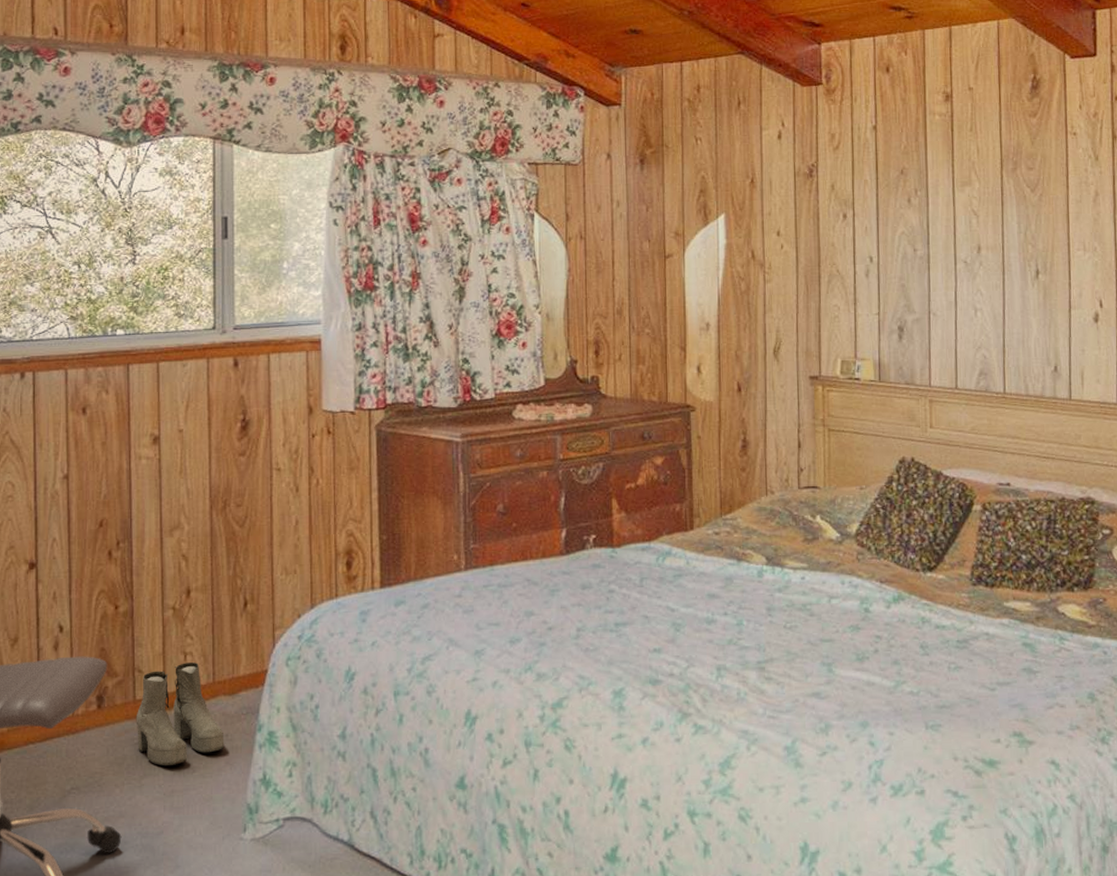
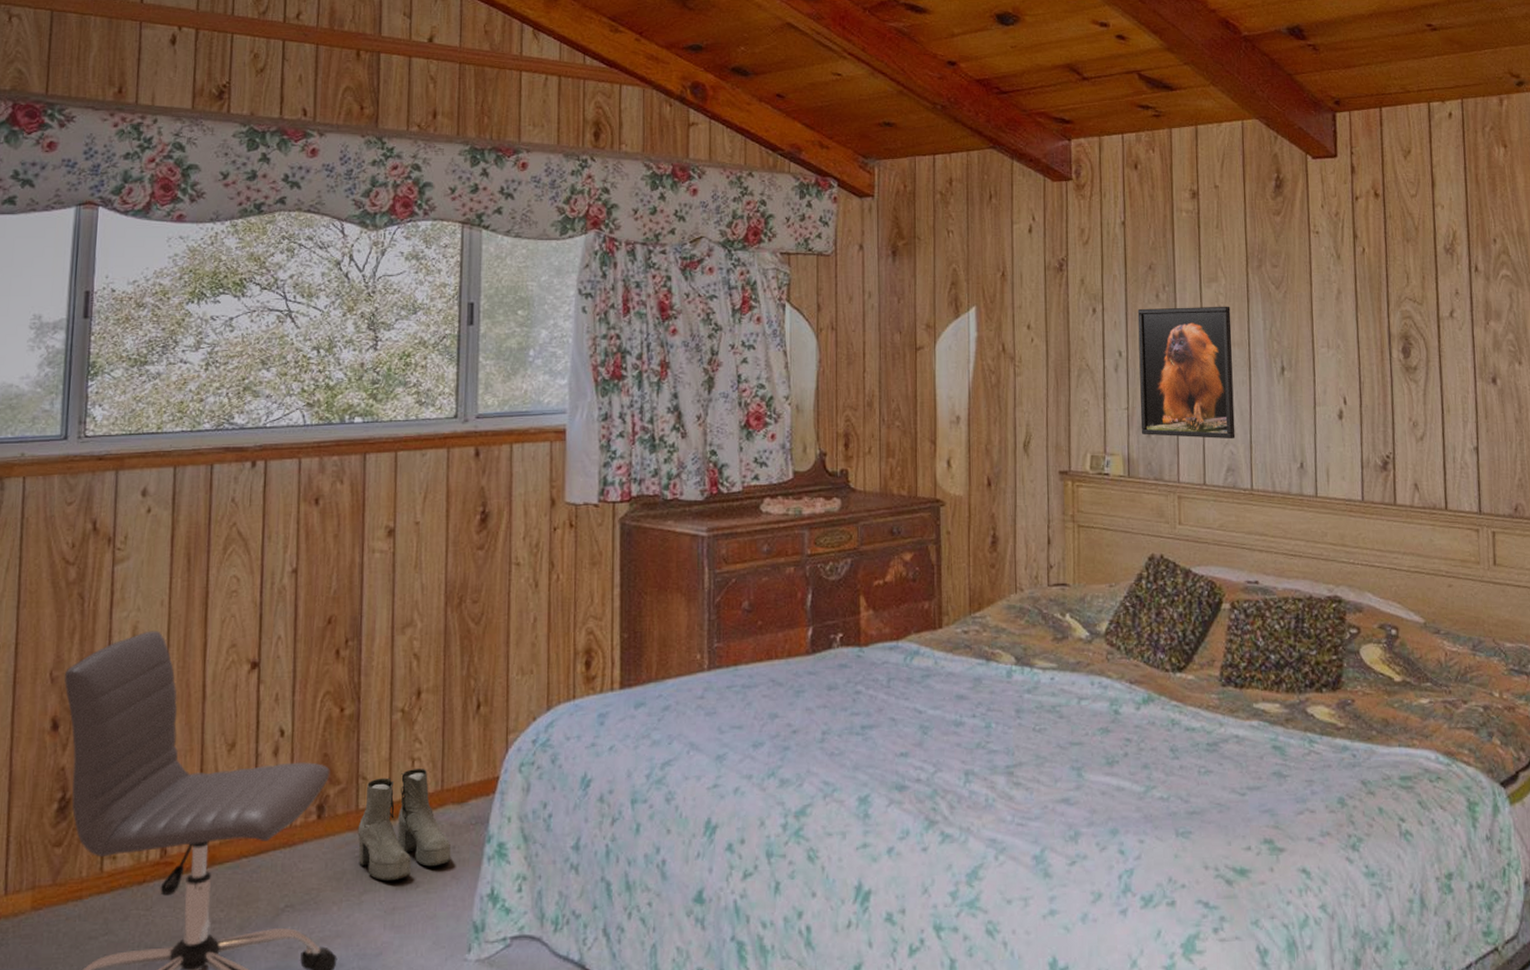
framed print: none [889,209,988,344] -> present [1137,306,1236,440]

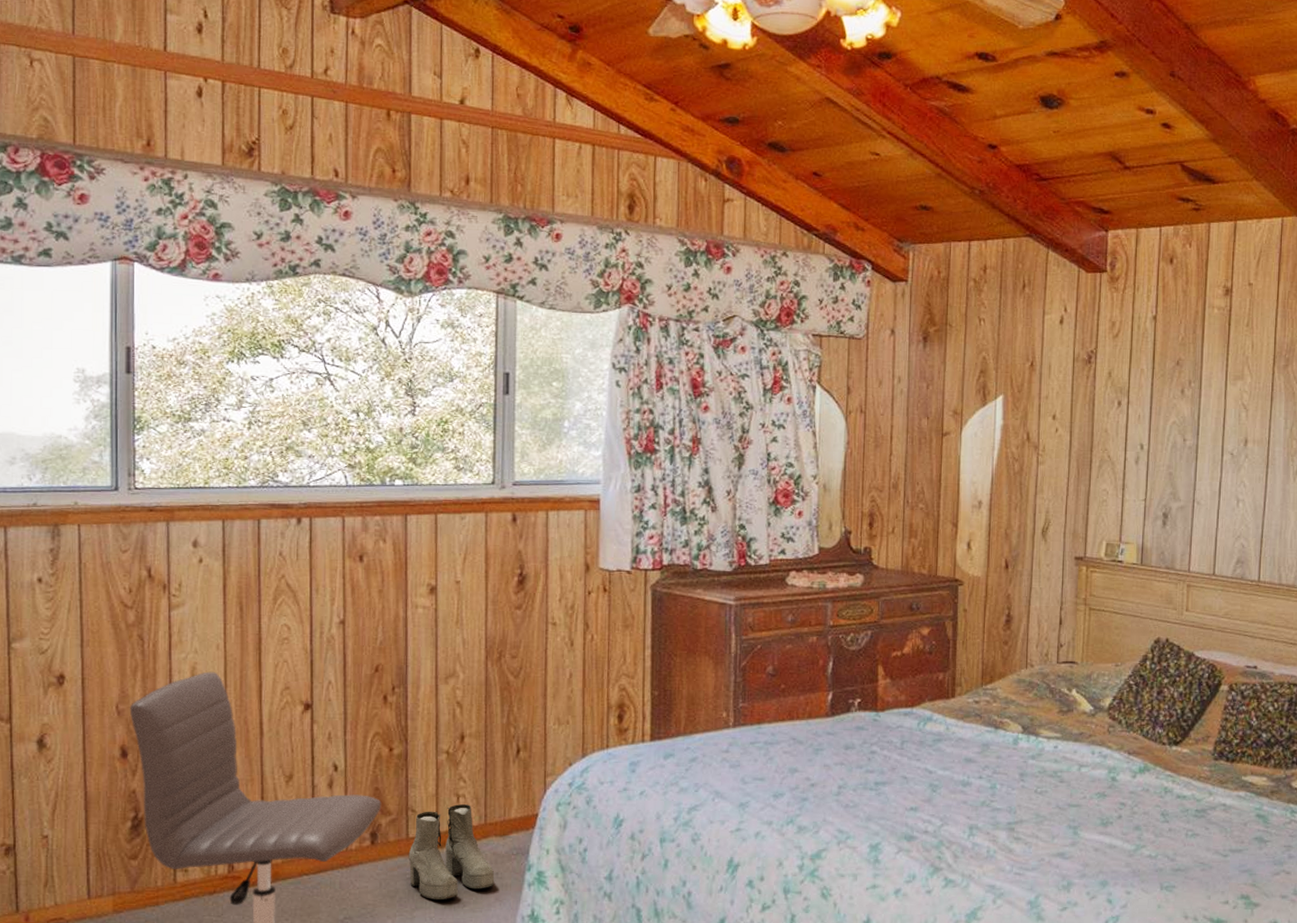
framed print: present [1137,306,1236,440] -> none [1156,403,1254,533]

